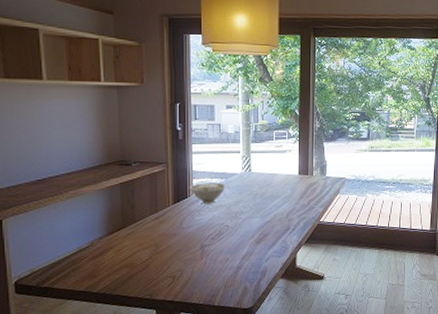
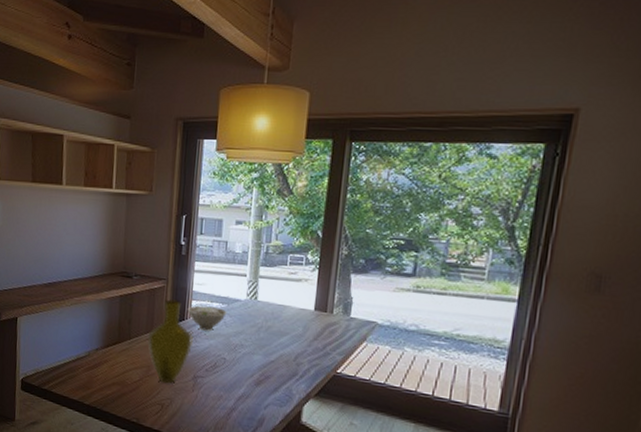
vase: none [152,180,197,257] -> present [147,299,193,384]

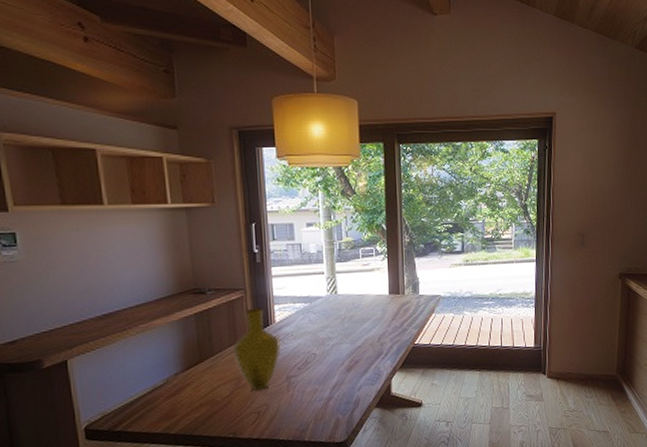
bowl: present [187,305,227,331] -> none [270,307,311,332]

